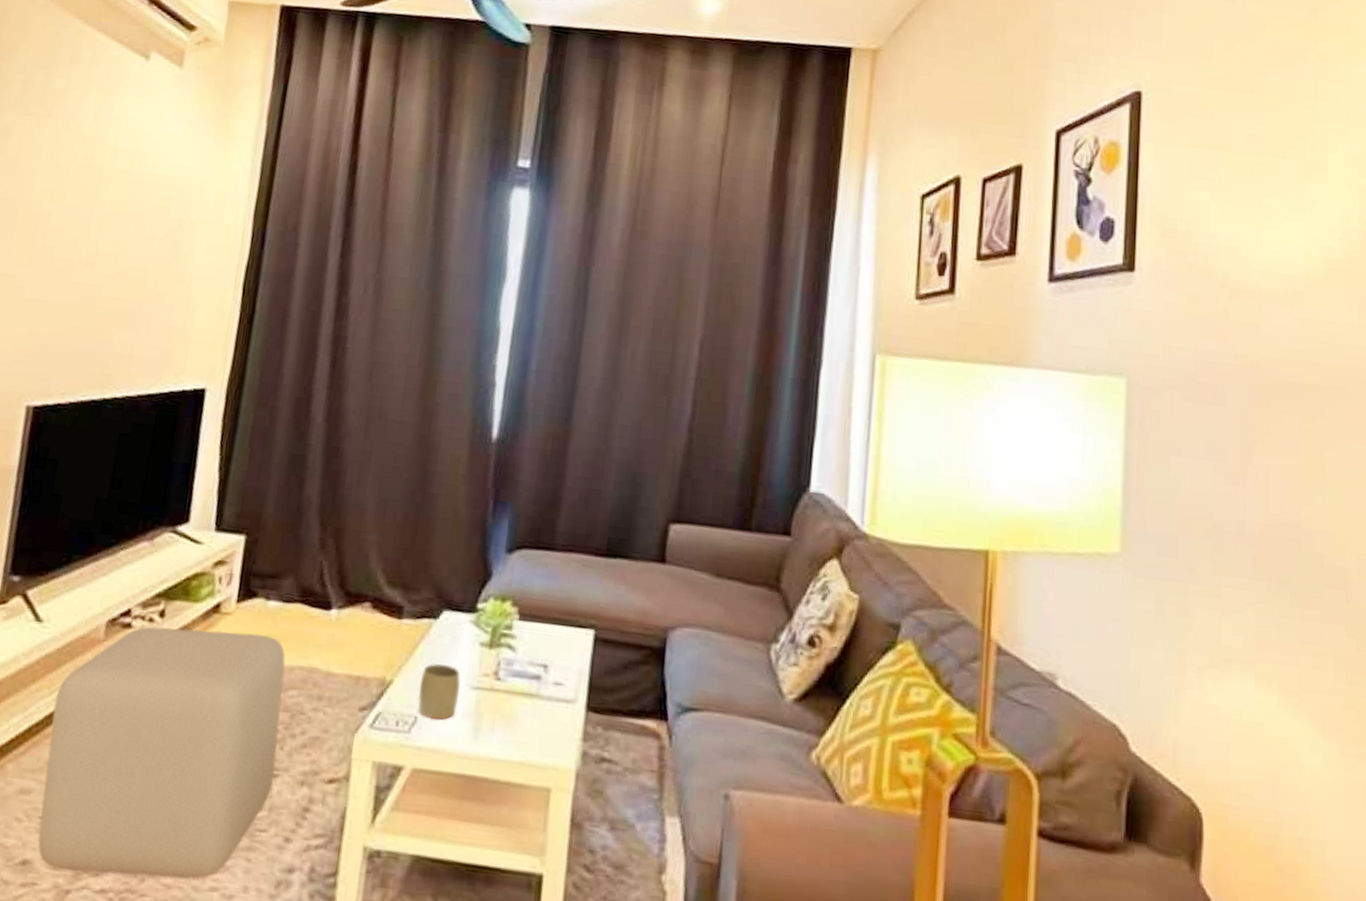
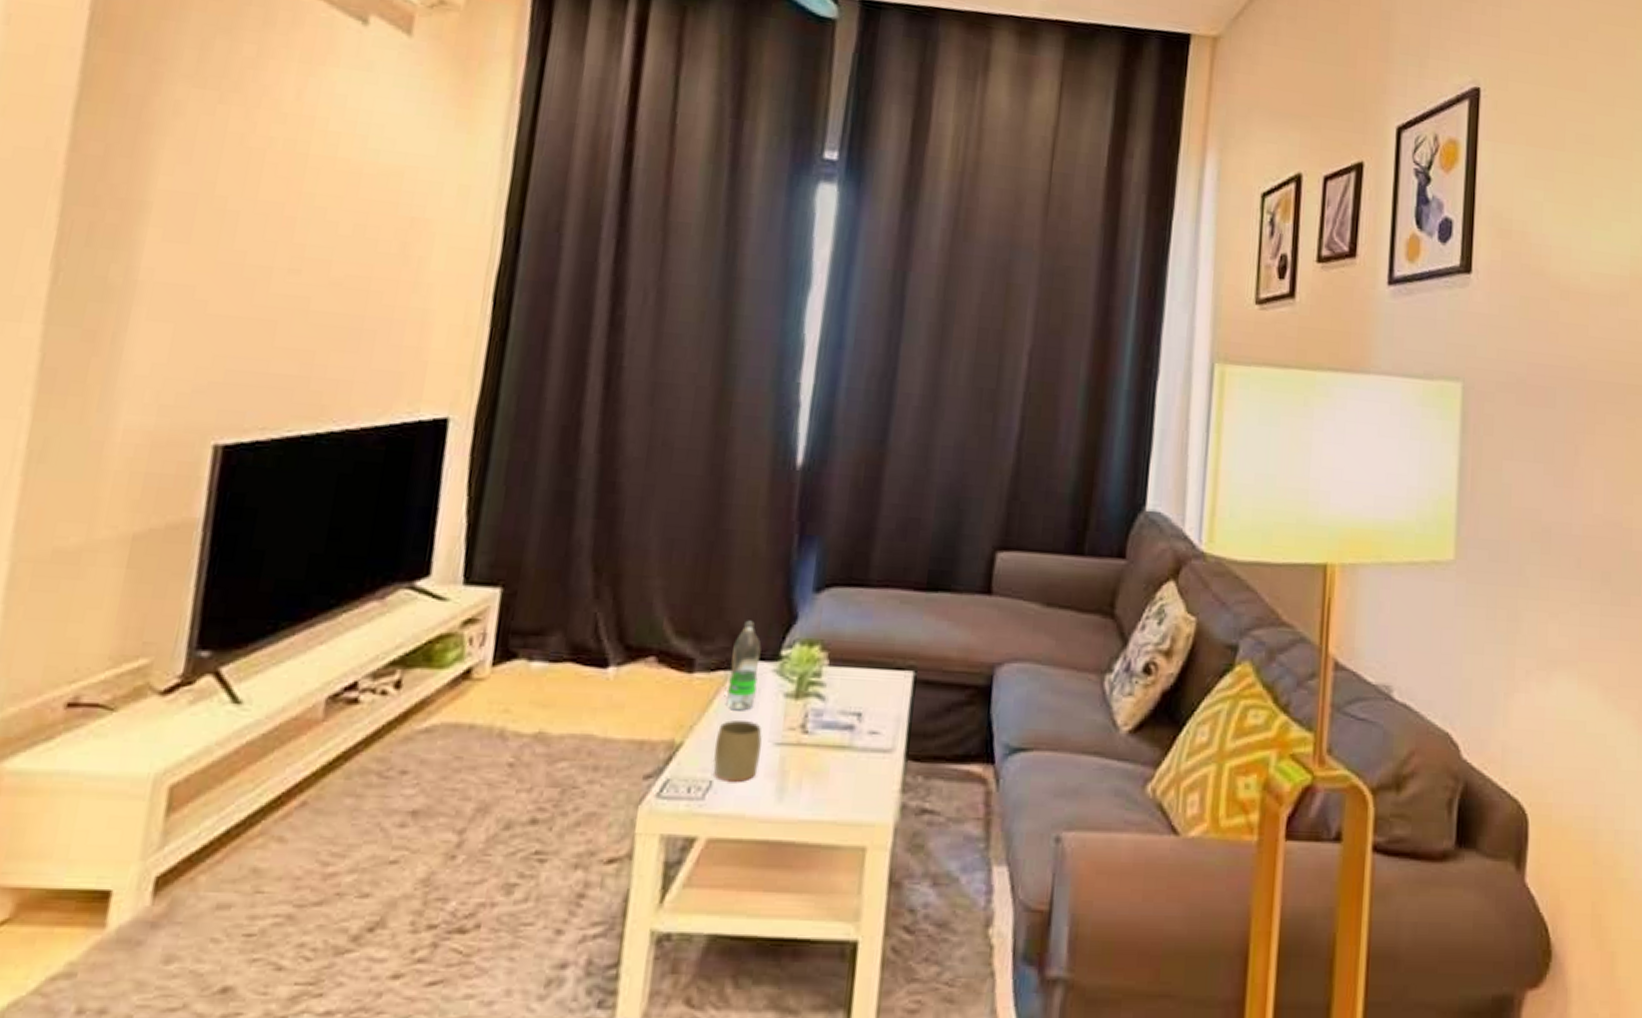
pouf: present [38,626,285,879] -> none [242,700,553,993]
bottle: none [430,575,461,656] -> present [726,620,762,711]

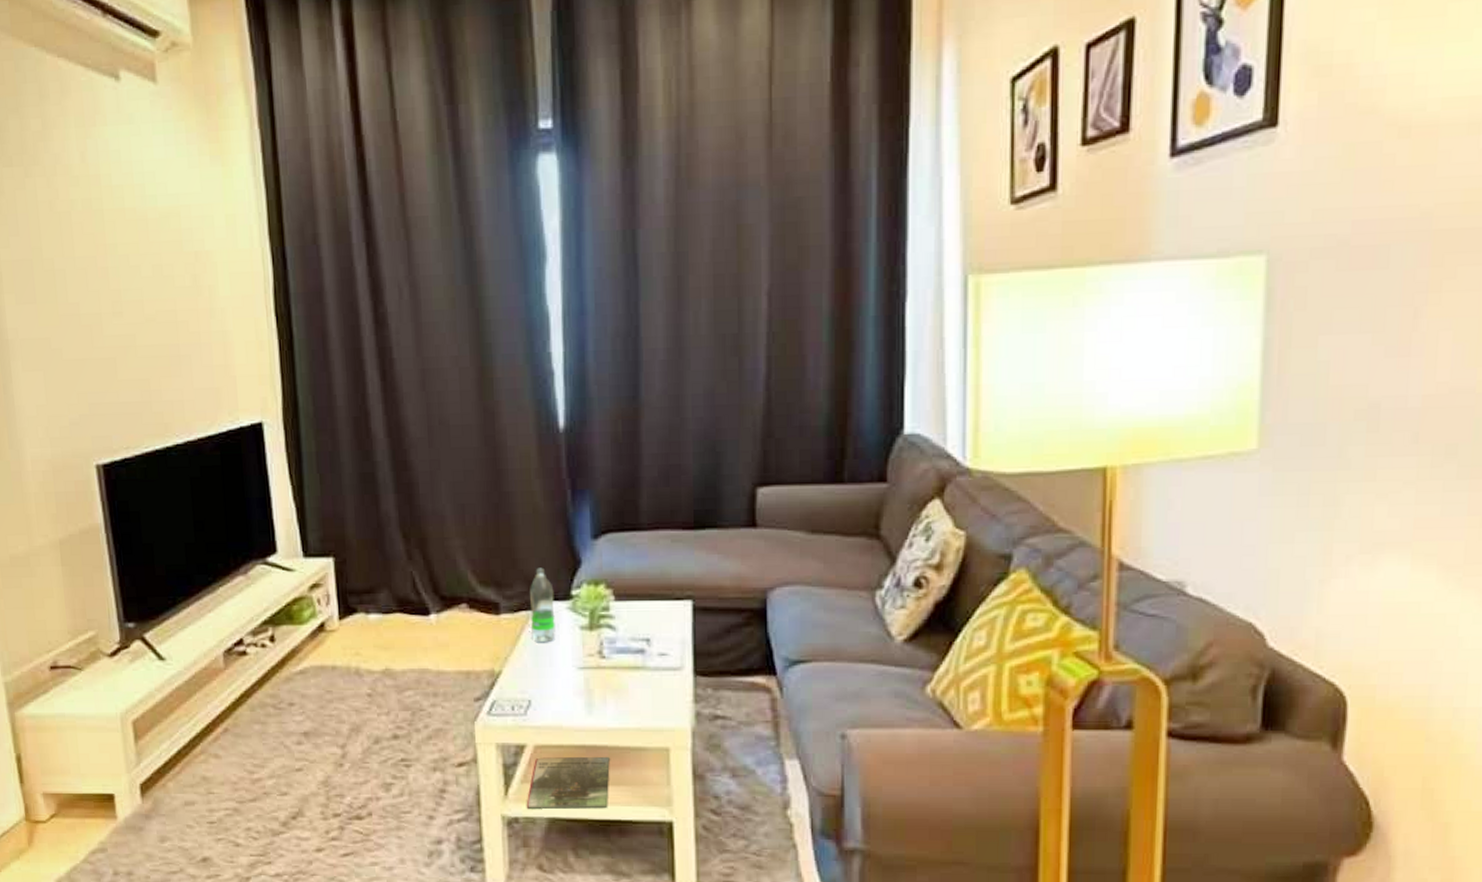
magazine: none [683,854,795,923] -> present [526,757,610,809]
mug: present [712,720,762,783] -> none [527,651,568,701]

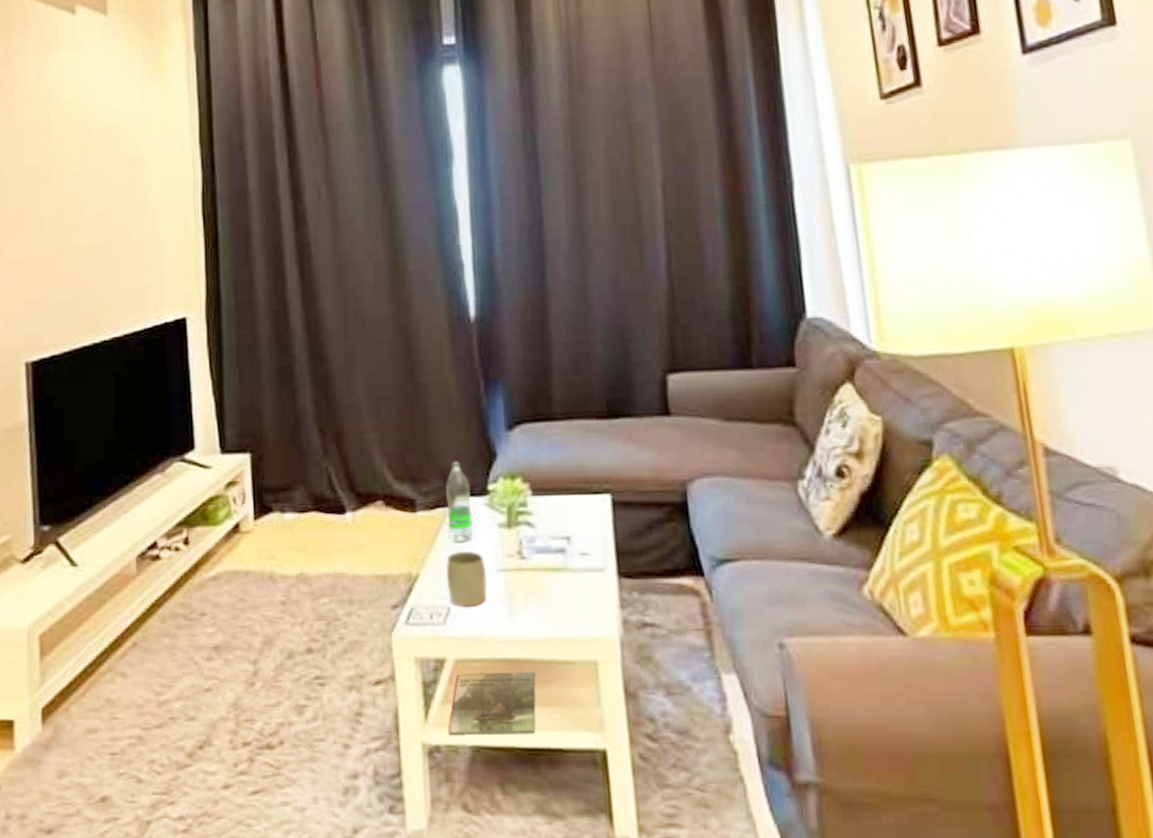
mug: none [527,651,568,701] -> present [445,552,487,608]

